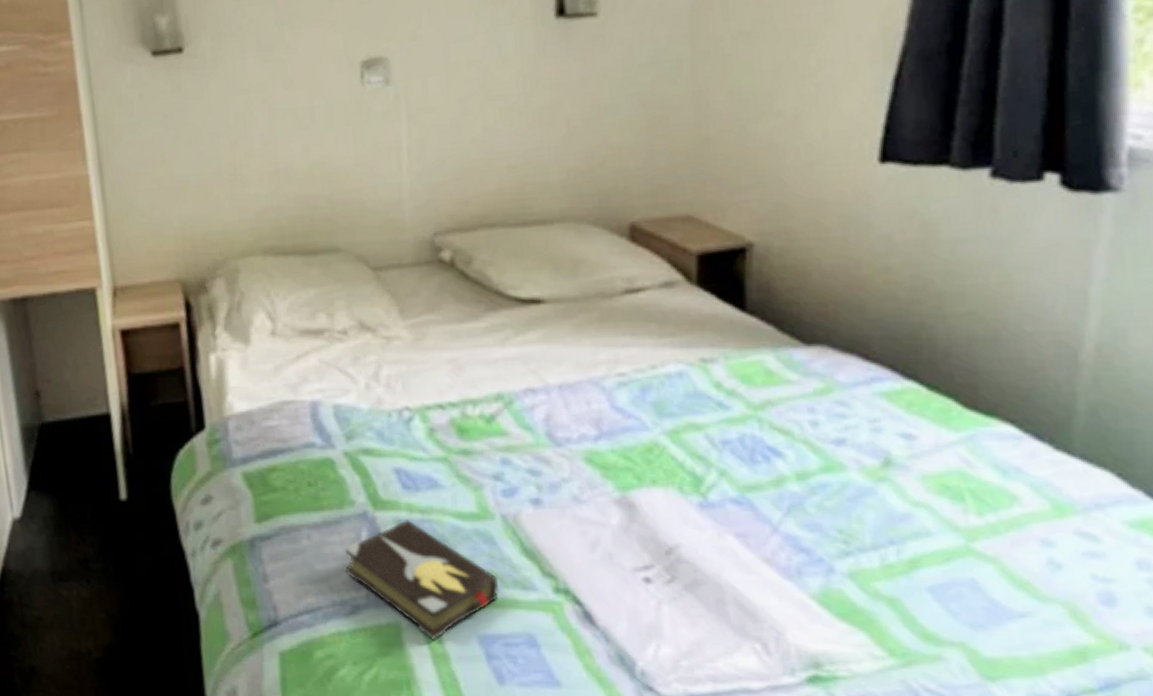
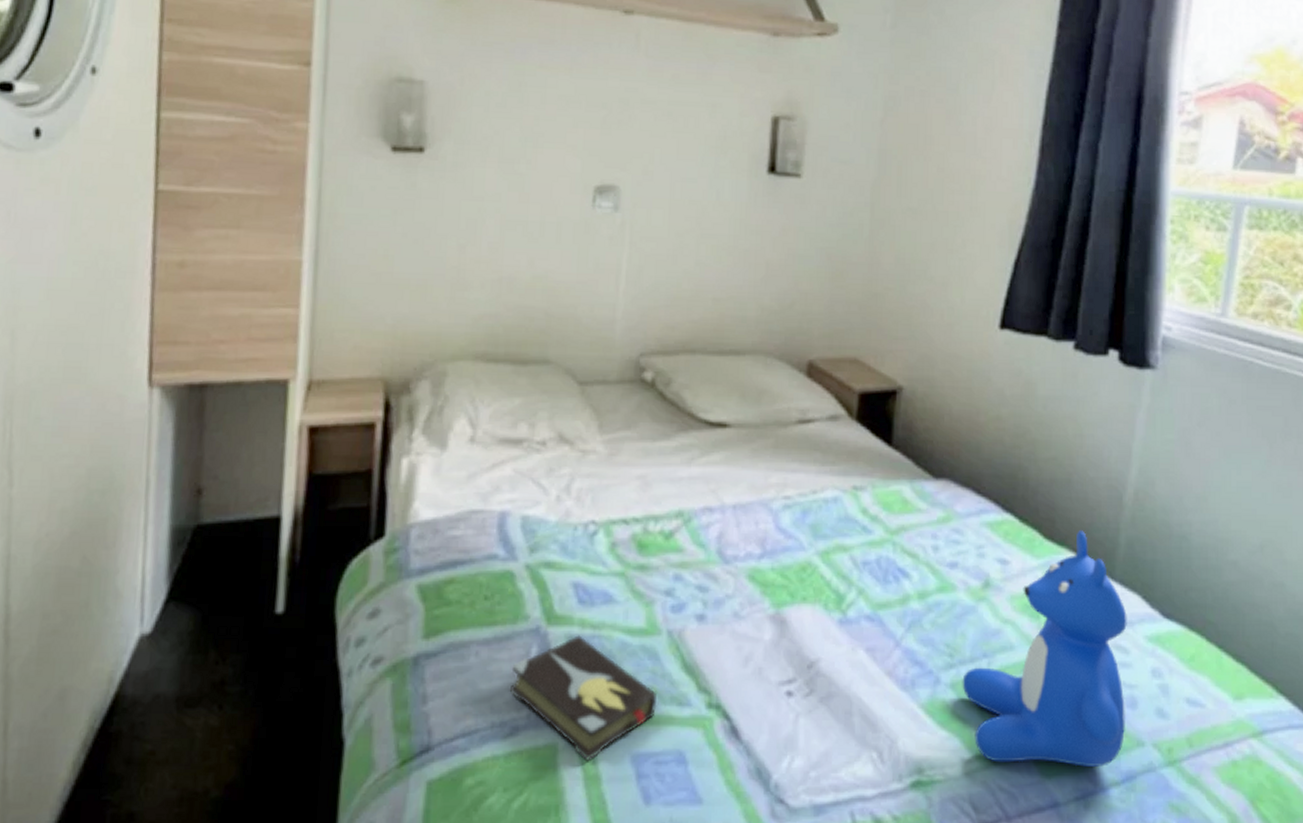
teddy bear: none [863,397,1100,671] -> present [962,530,1127,767]

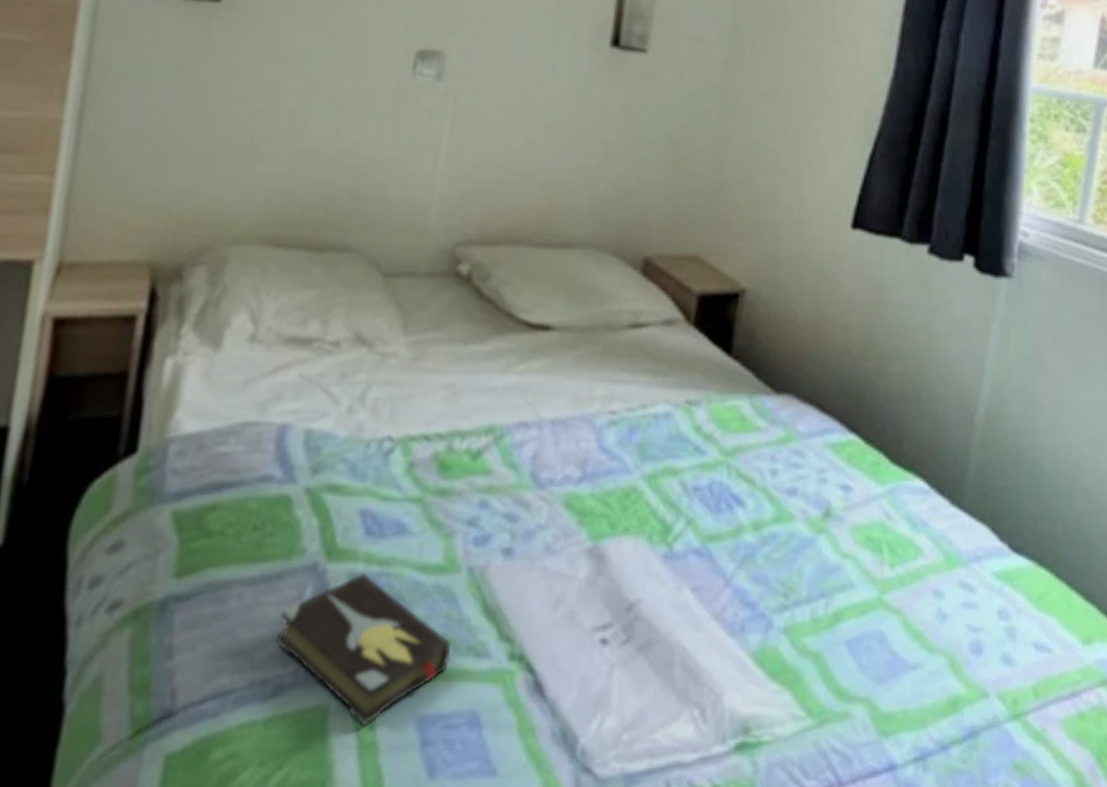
teddy bear: present [962,530,1127,767] -> none [796,454,975,722]

